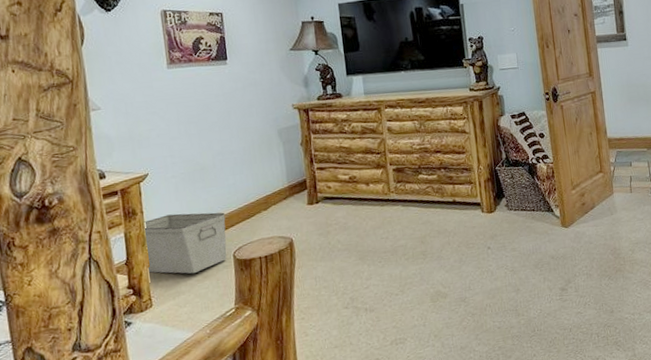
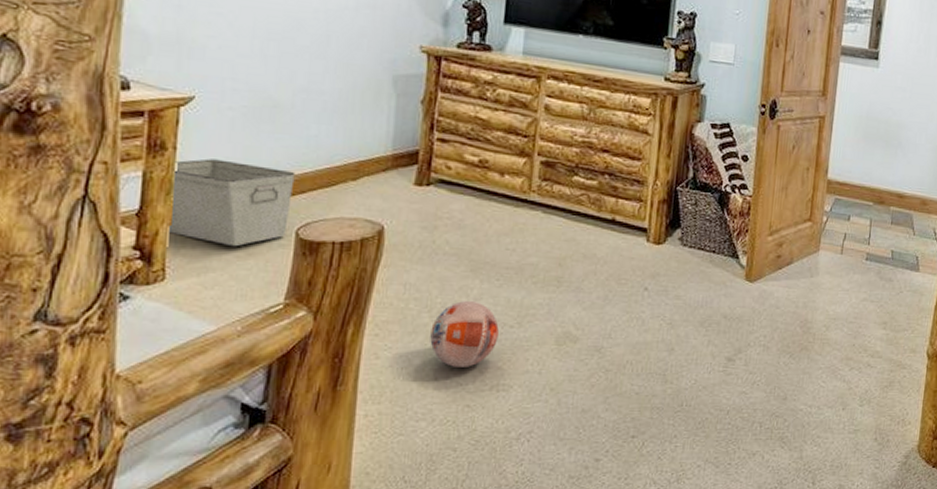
ball: none [340,281,389,333] -> present [430,301,499,367]

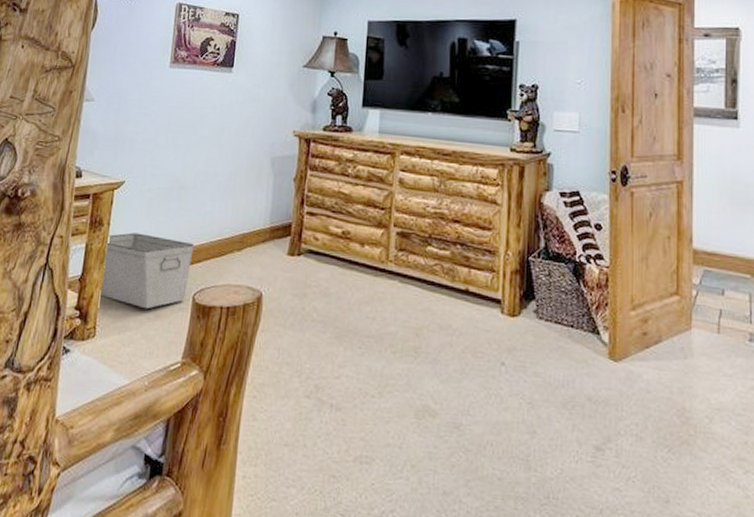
ball: present [430,301,499,367] -> none [300,367,361,436]

